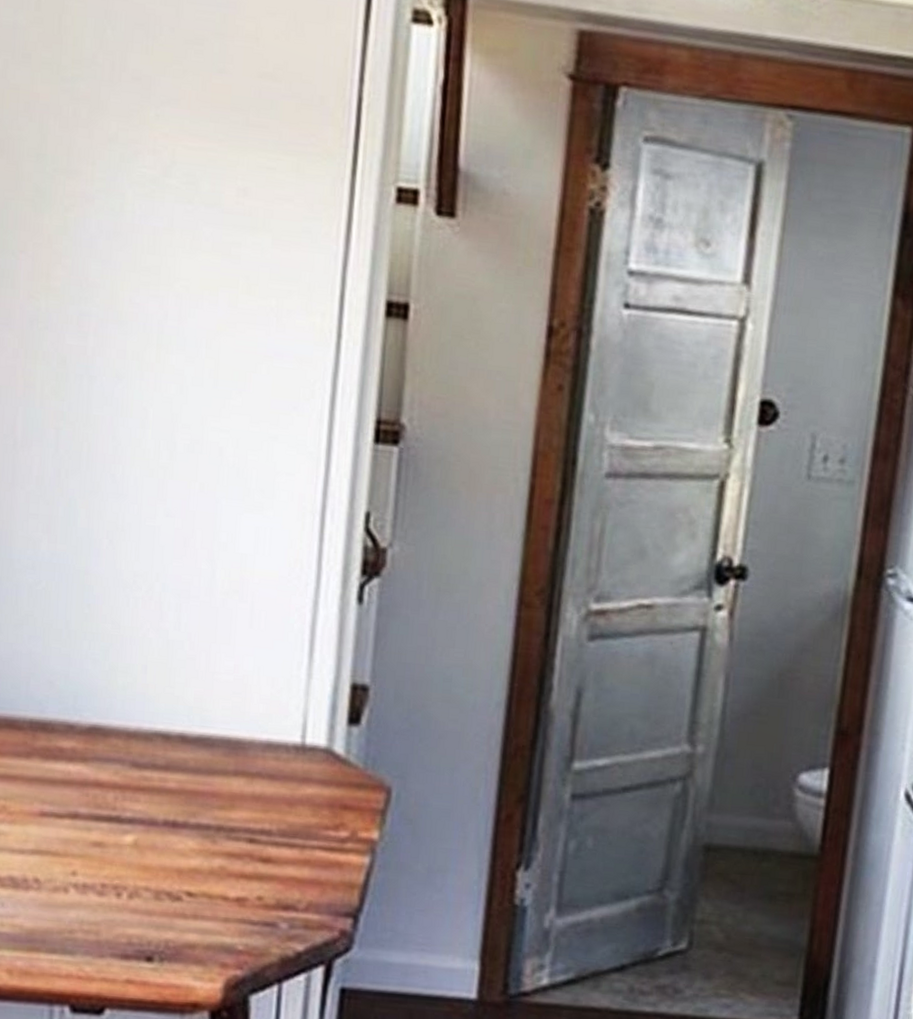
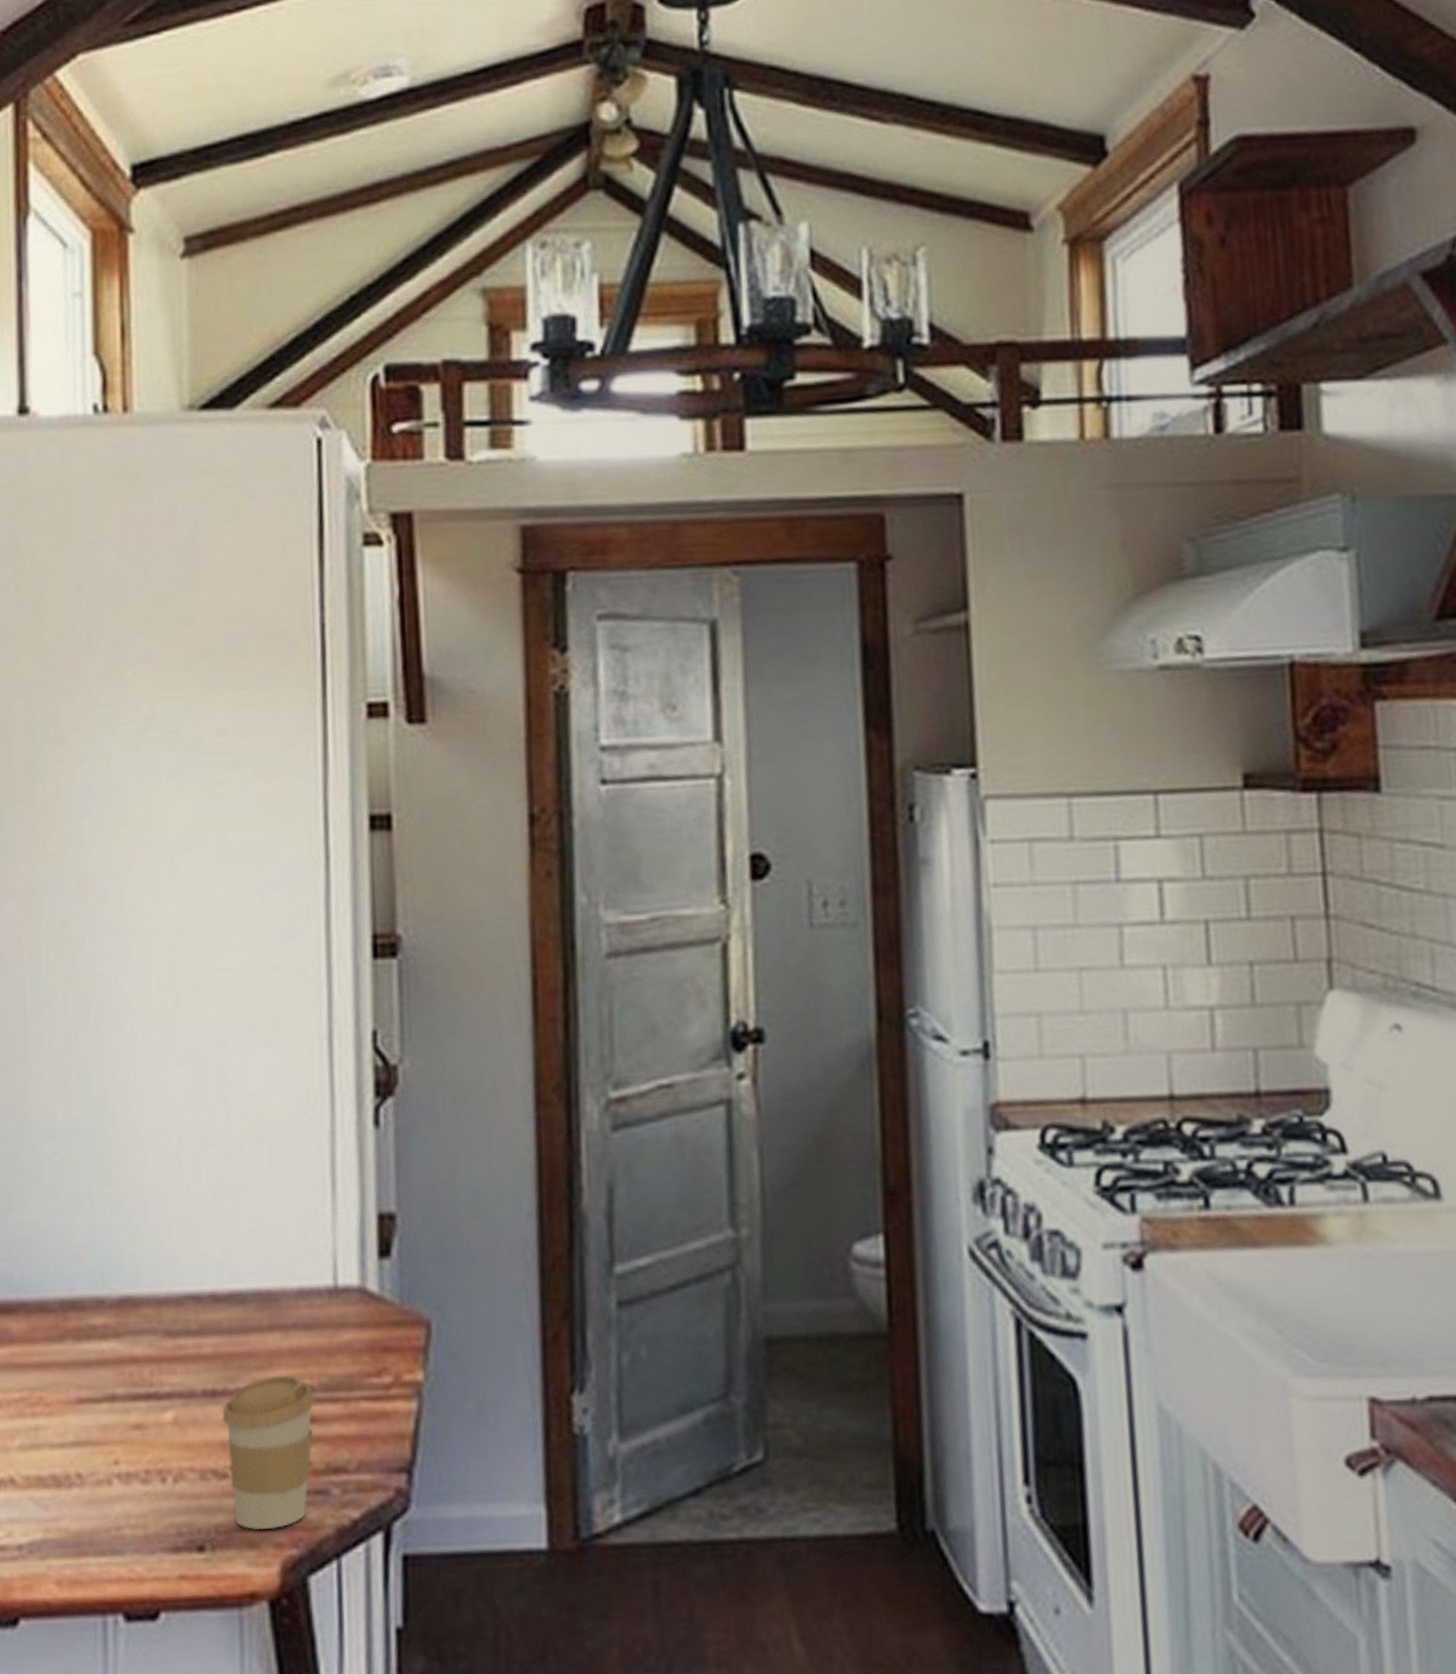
coffee cup: none [180,816,272,951] -> present [222,1375,315,1531]

